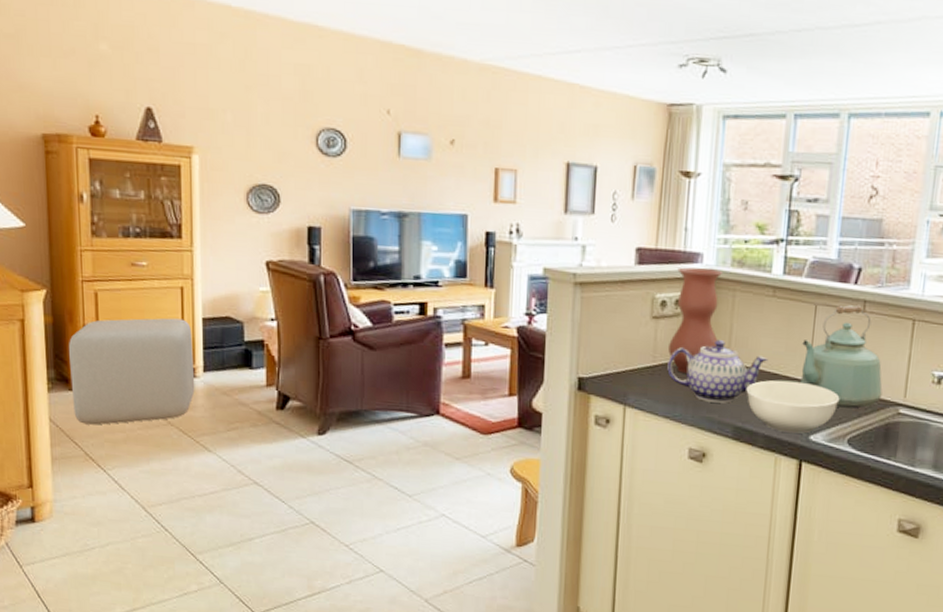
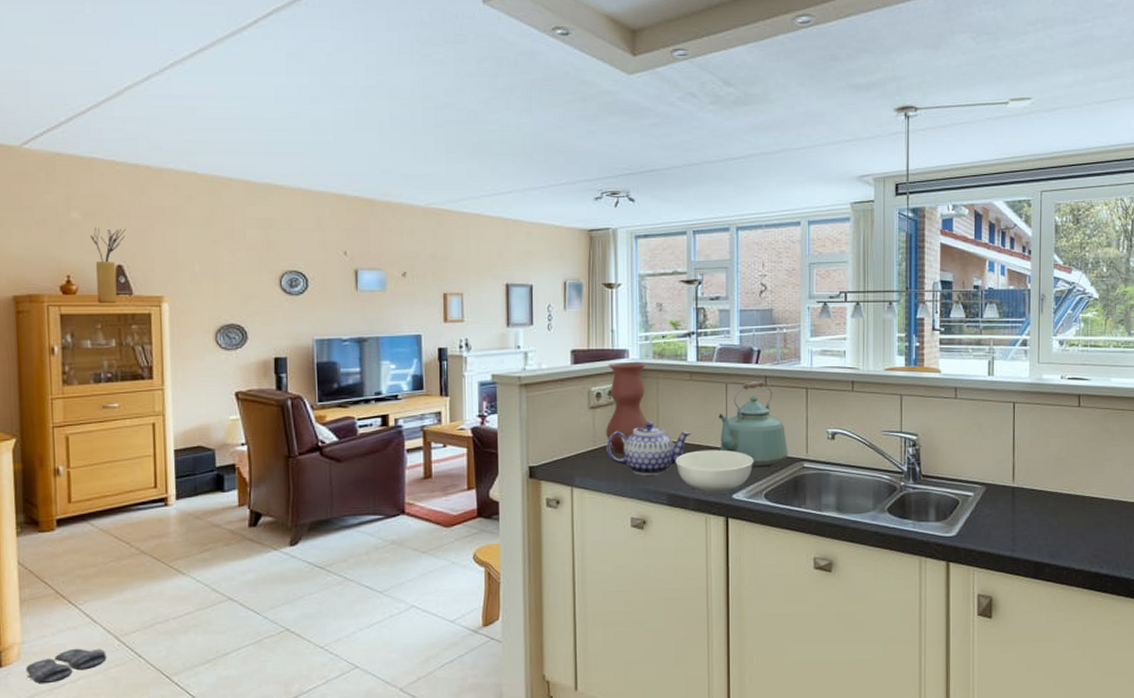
slippers: none [58,513,134,545] -> present [26,648,107,683]
pouf: present [69,317,195,425] -> none [39,453,168,563]
vase: none [120,62,156,152] -> present [91,227,126,304]

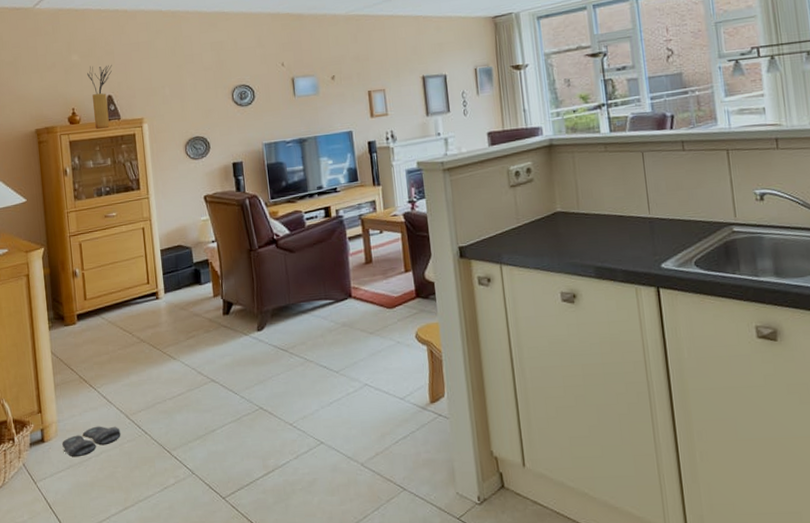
vase: present [606,362,648,453] -> none [523,138,568,229]
teapot: present [606,420,692,476] -> none [529,194,613,250]
bowl: present [675,449,754,495] -> none [598,219,680,266]
kettle: present [718,380,788,468] -> none [638,145,715,235]

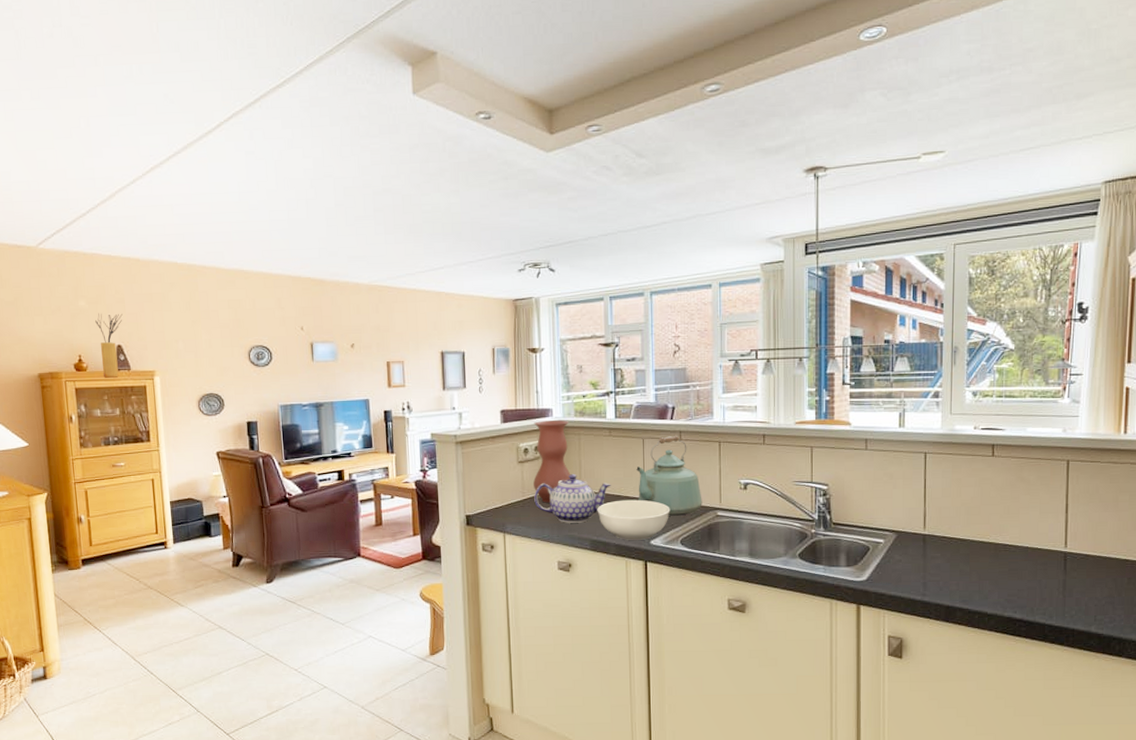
slippers: present [62,426,121,456] -> none [65,665,126,693]
vase: none [523,138,568,229] -> present [533,420,571,503]
teapot: none [529,194,613,250] -> present [534,473,612,523]
bowl: none [598,219,680,266] -> present [597,499,670,541]
kettle: none [638,145,715,235] -> present [636,435,702,516]

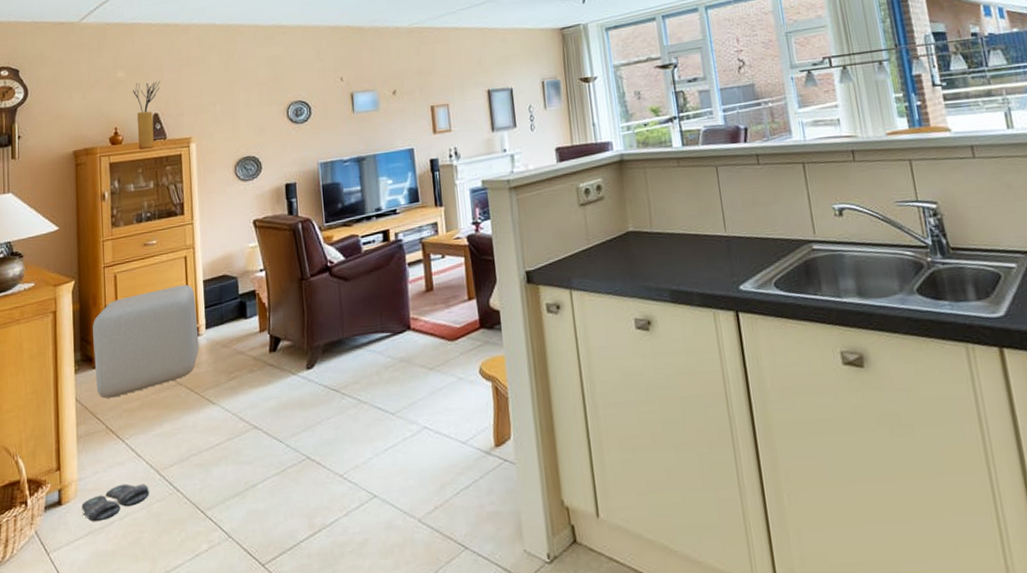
slippers: none [65,665,126,693] -> present [82,483,149,521]
pouf: none [67,504,168,595] -> present [93,284,199,399]
vase: present [533,420,571,503] -> none [593,153,640,250]
teapot: present [534,473,612,523] -> none [600,212,687,272]
bowl: present [597,499,670,541] -> none [673,237,758,288]
kettle: present [636,435,702,516] -> none [712,159,794,255]

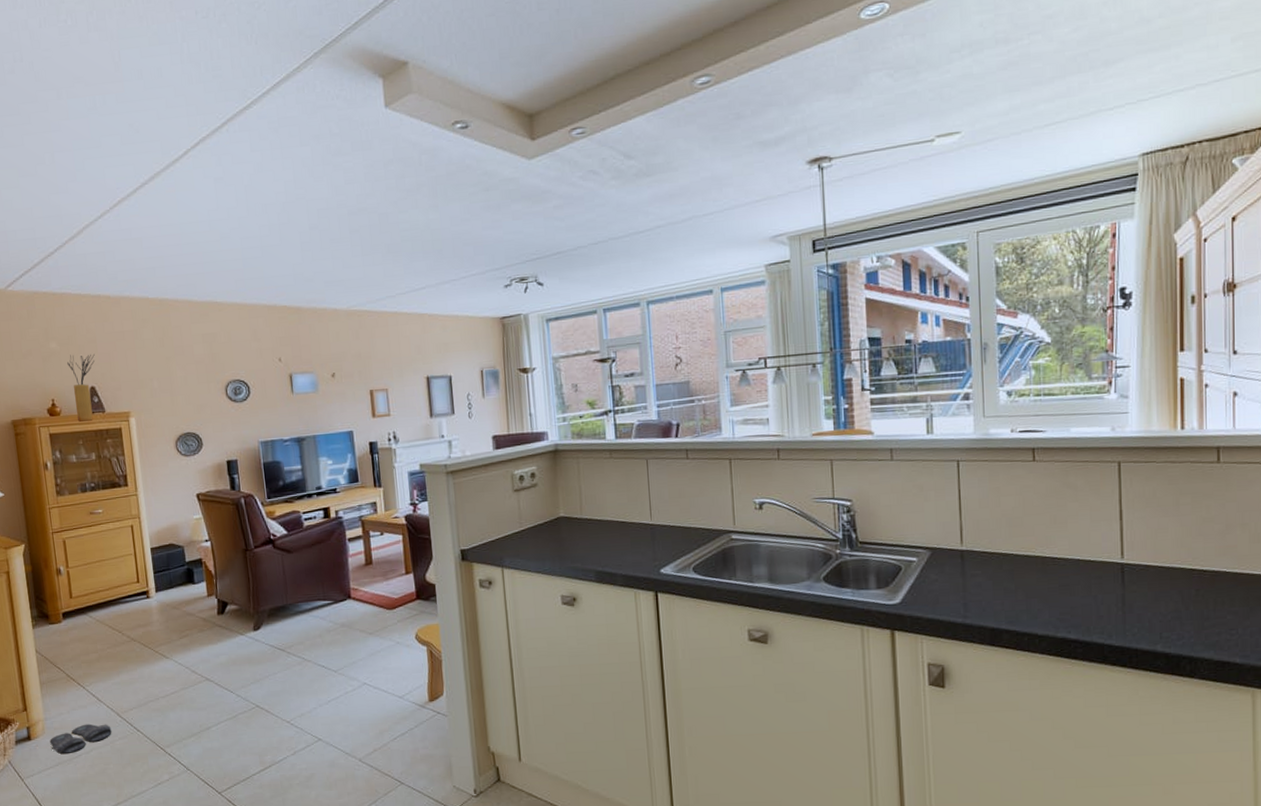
pouf: present [93,284,199,399] -> none [46,551,151,651]

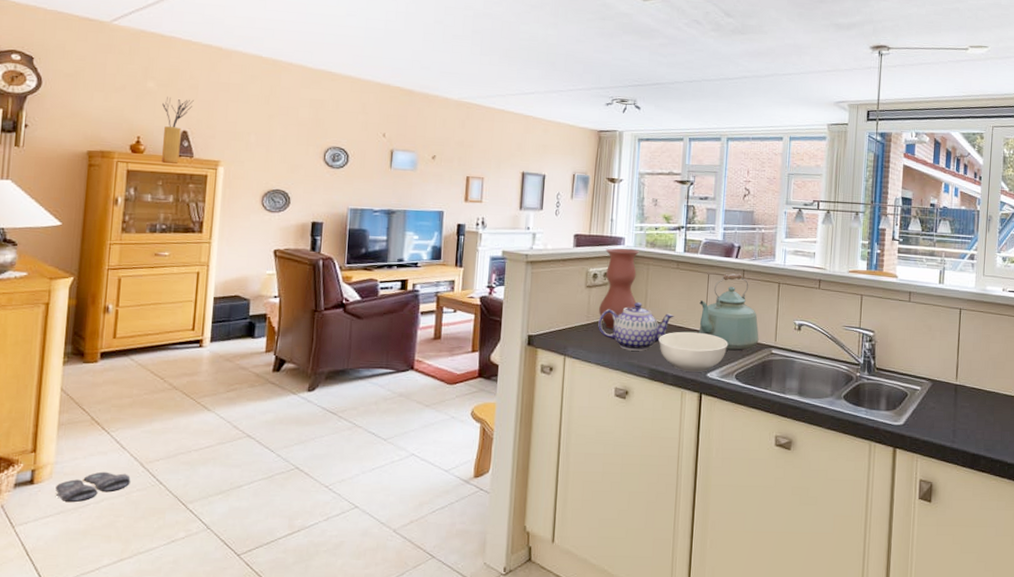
vase: none [528,443,571,533] -> present [599,248,640,329]
teapot: none [532,500,615,554] -> present [598,301,675,351]
bowl: none [600,525,680,571] -> present [658,331,728,373]
kettle: none [641,453,715,542] -> present [699,273,759,351]

